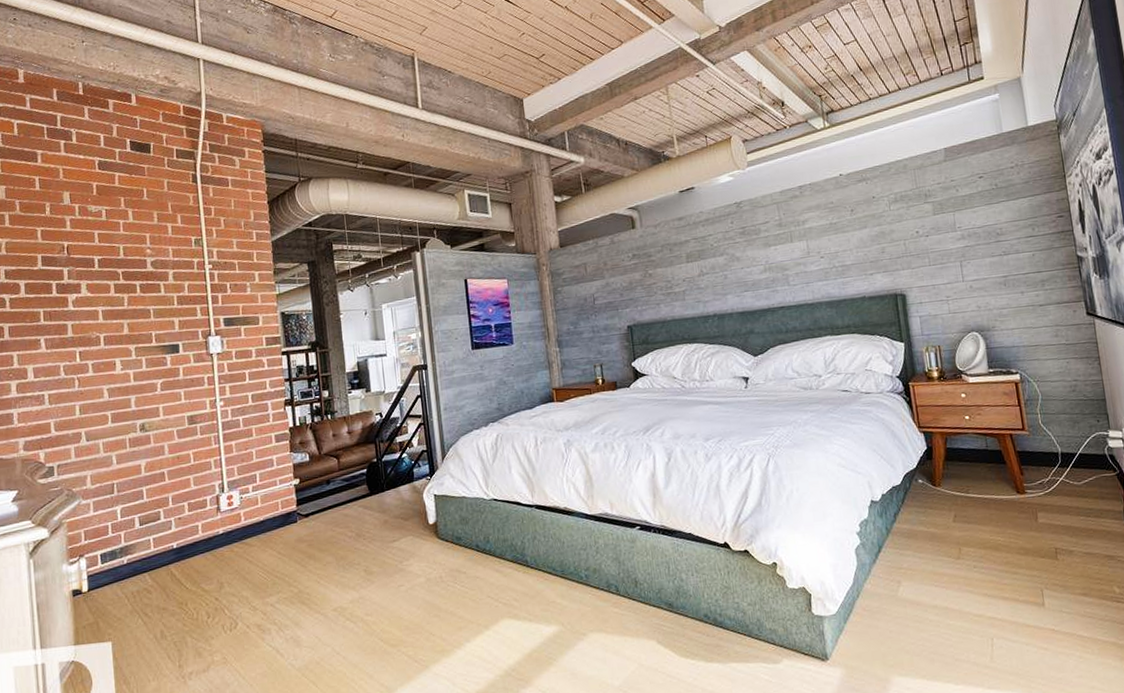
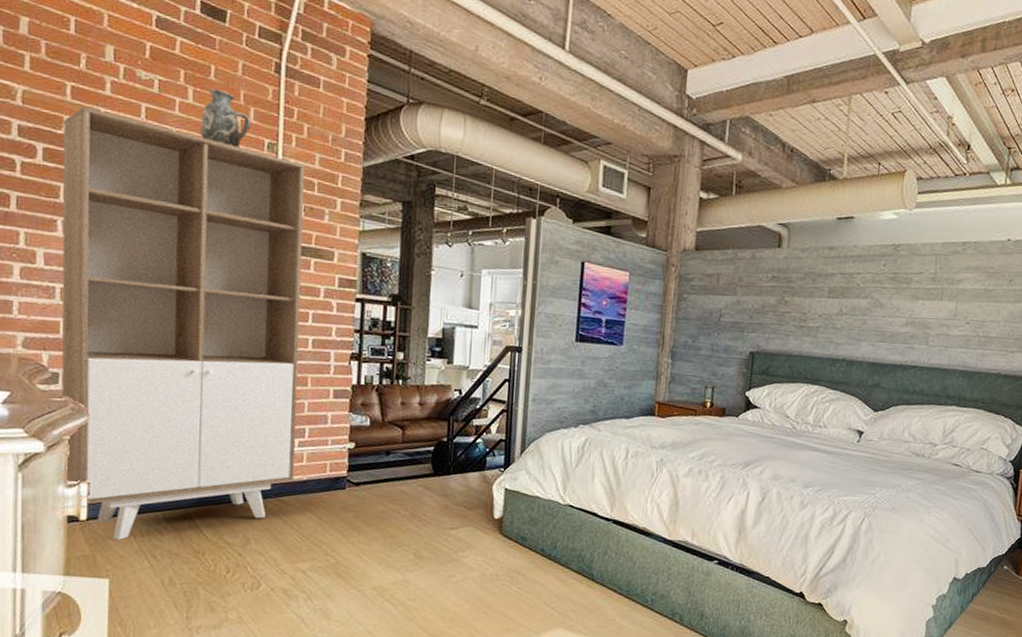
wardrobe: none [38,243,253,605] -> present [61,106,306,540]
decorative vase: none [141,206,180,250] -> present [200,89,252,149]

